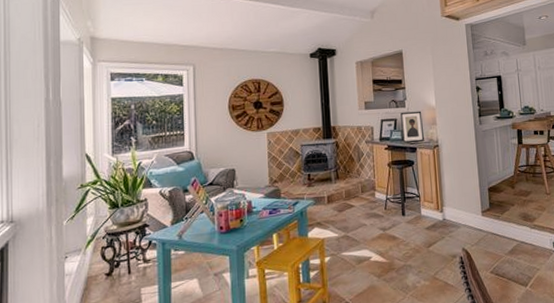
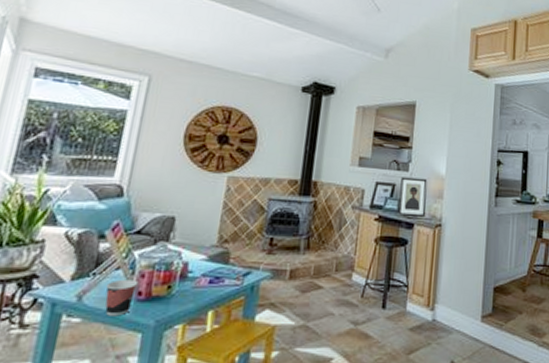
cup: none [196,218,219,247] -> present [105,279,139,316]

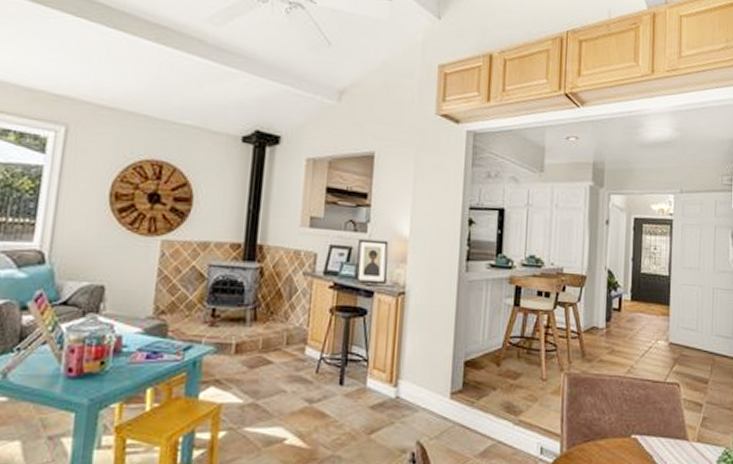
cup: present [105,279,139,316] -> none [32,354,68,395]

